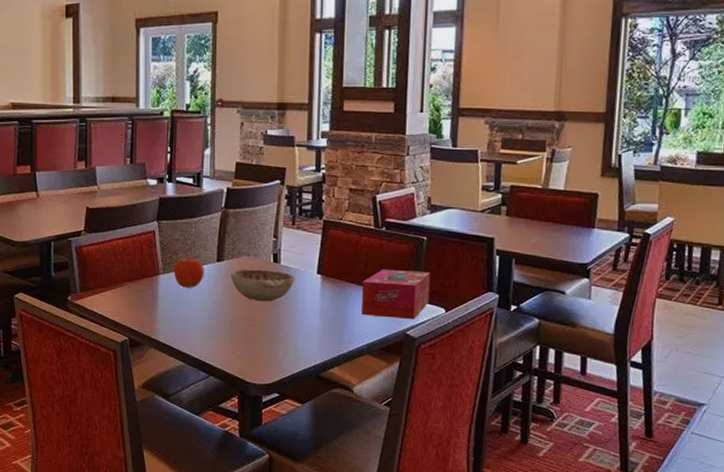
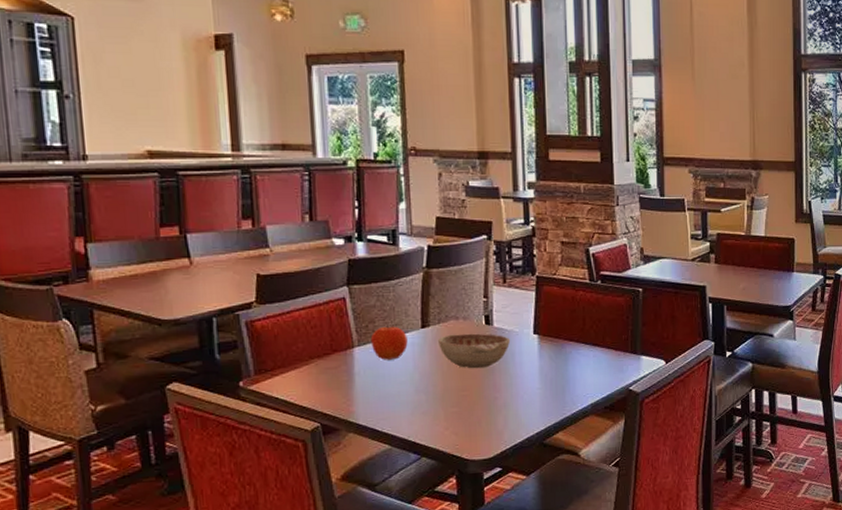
tissue box: present [362,269,431,320] -> none [581,323,650,375]

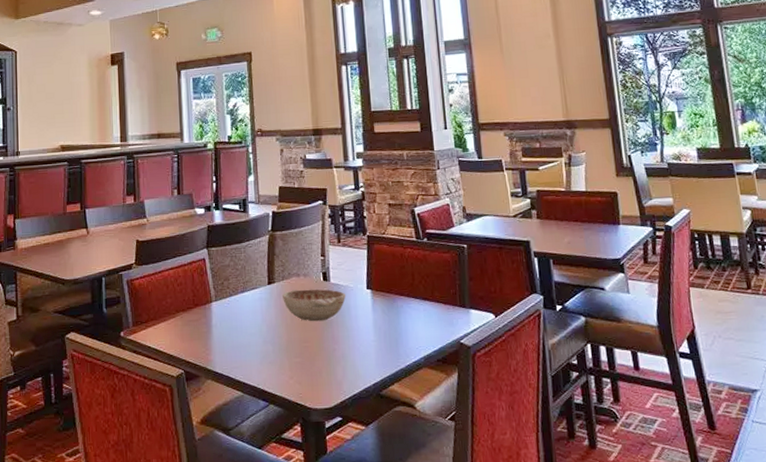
fruit: present [370,326,408,360] -> none [225,283,257,314]

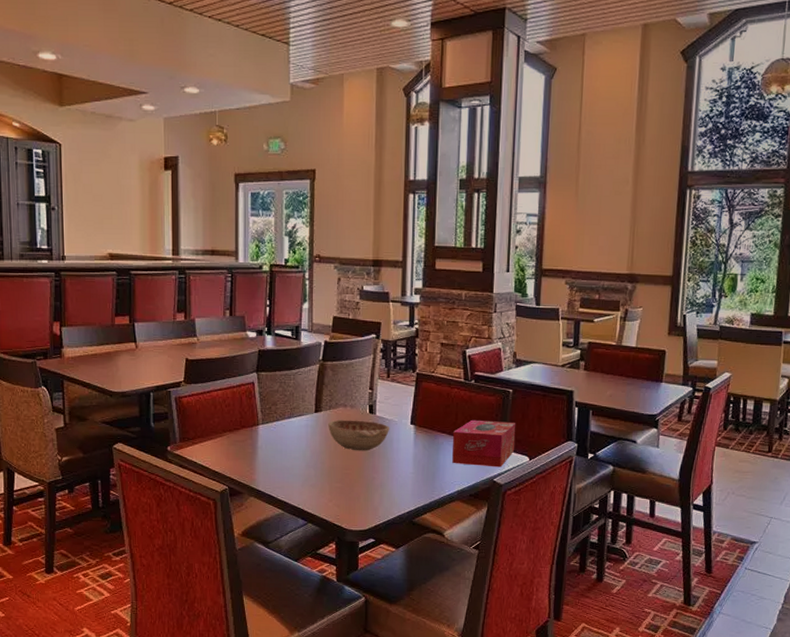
tissue box: none [411,278,478,328] -> present [452,419,516,468]

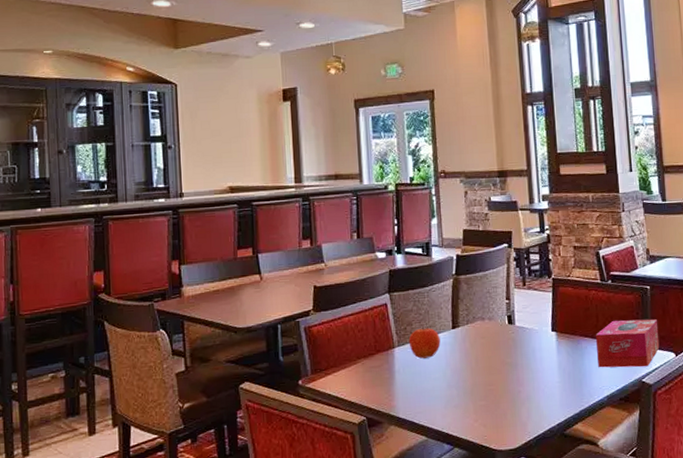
fruit: none [272,409,303,438] -> present [408,327,441,359]
decorative bowl: present [328,419,390,451] -> none [467,332,531,365]

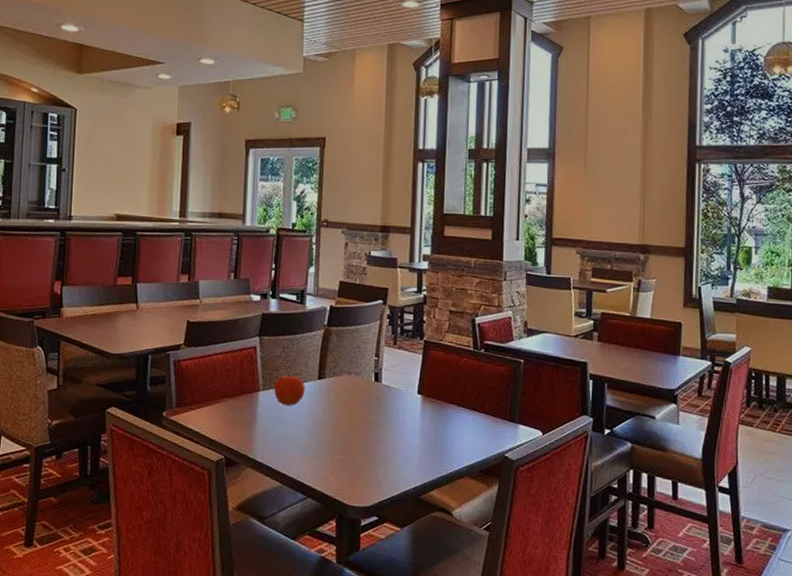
tissue box: present [595,319,660,368] -> none [461,390,528,442]

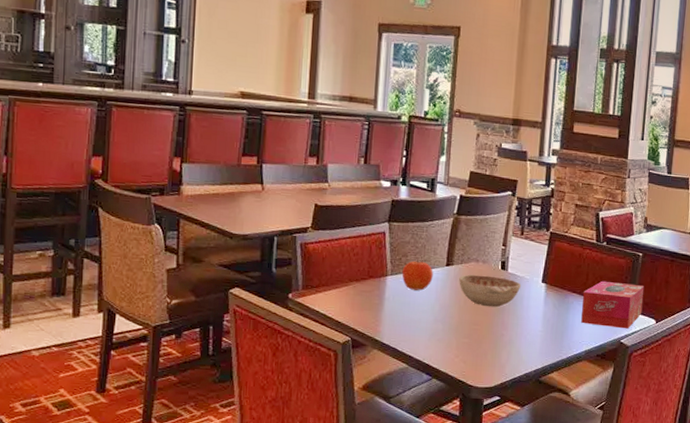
decorative bowl: none [331,387,396,422] -> present [459,274,522,308]
tissue box: none [461,390,528,442] -> present [581,280,645,329]

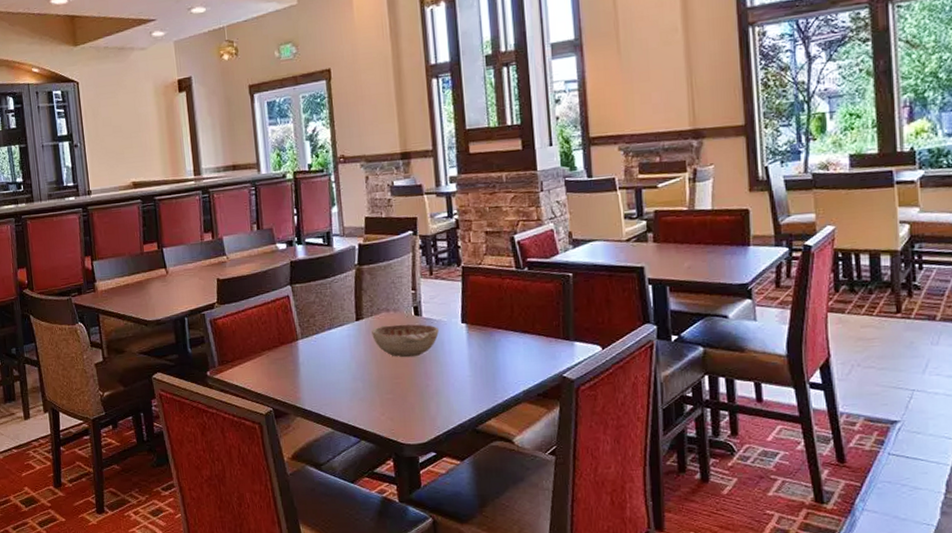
fruit: present [401,261,433,291] -> none [312,319,345,351]
tissue box: present [581,280,645,329] -> none [509,309,584,362]

